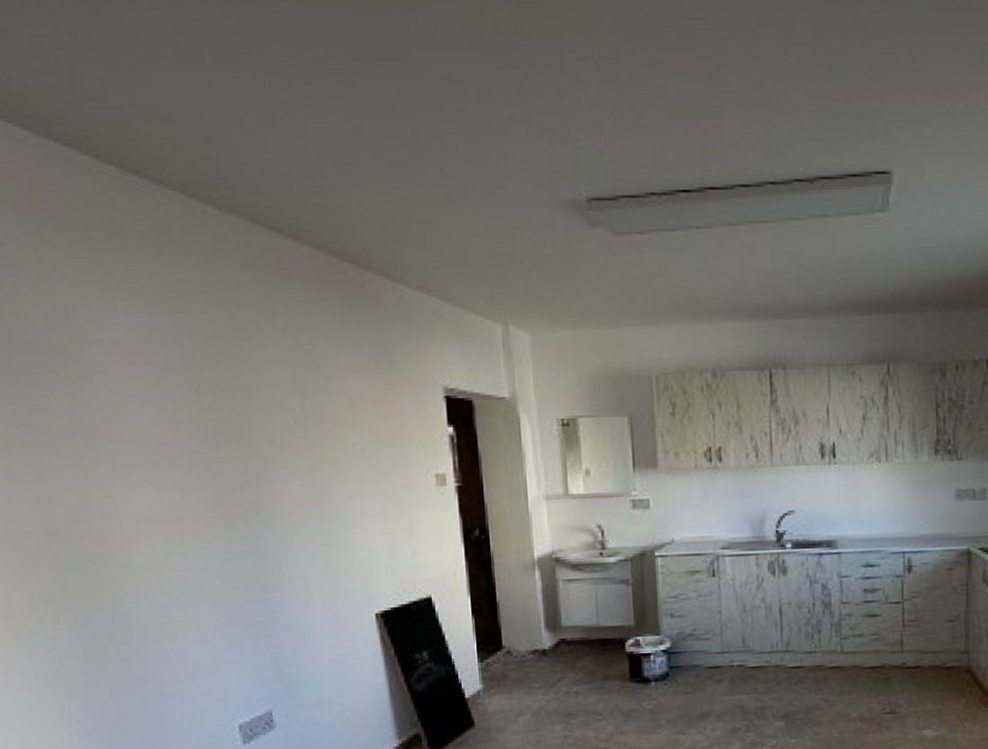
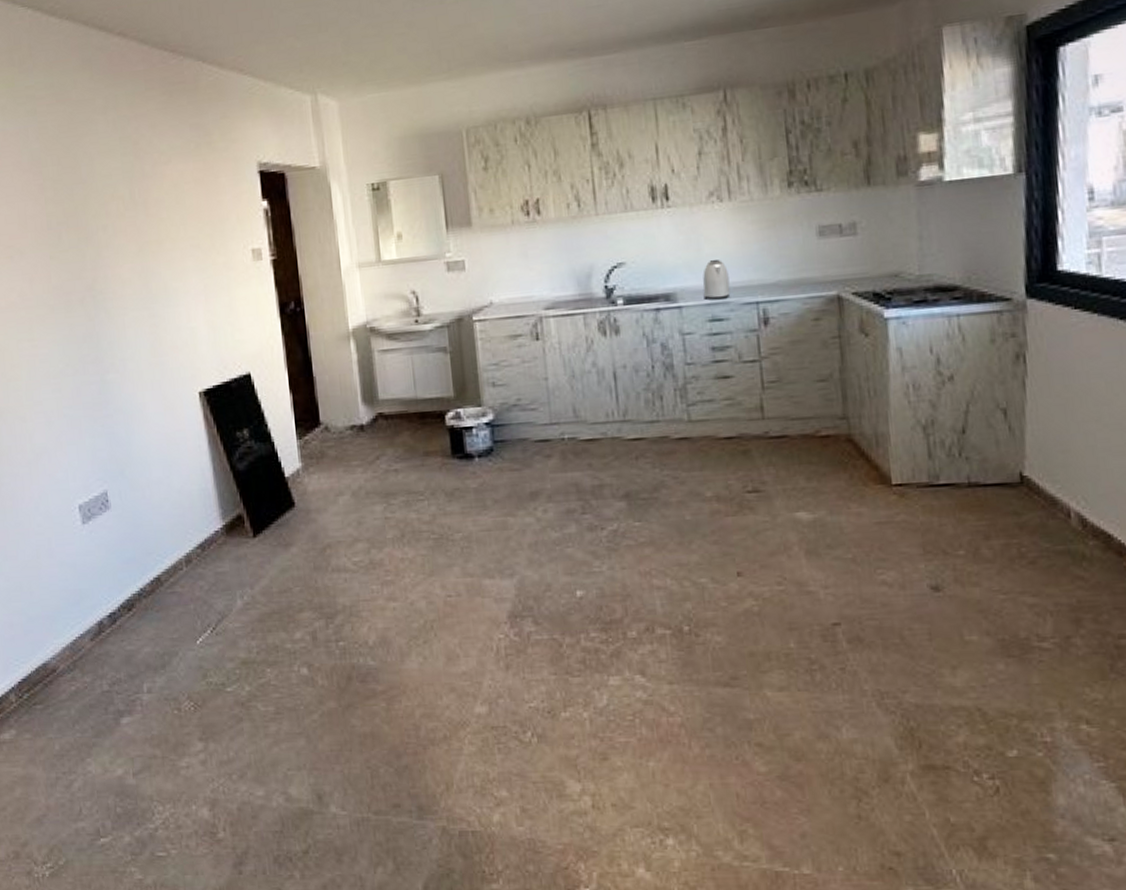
kettle: none [859,513,882,549] -> present [702,260,731,301]

